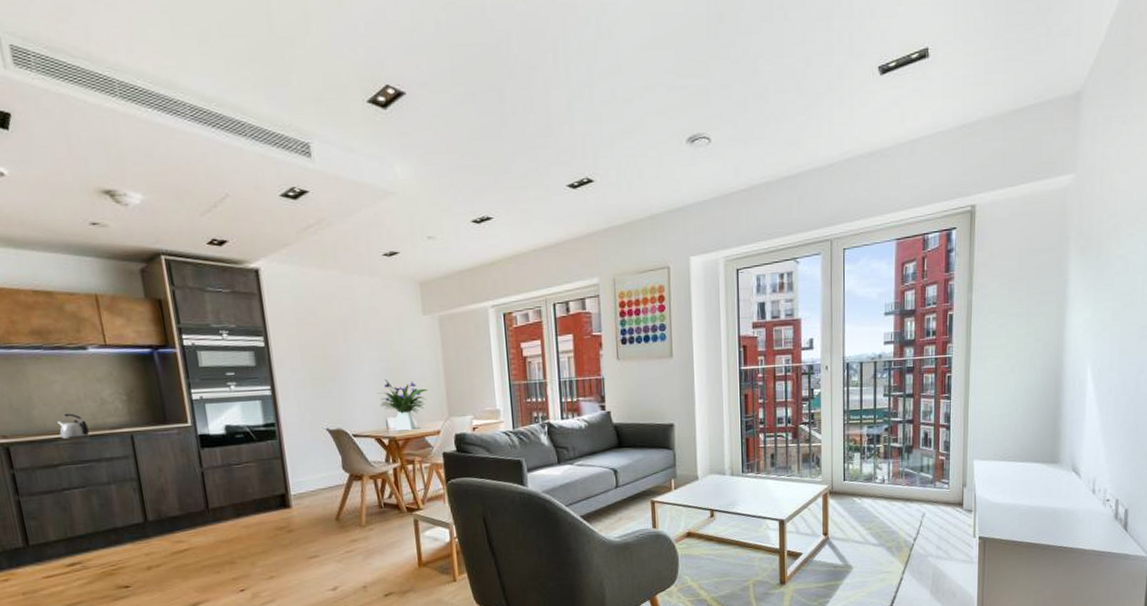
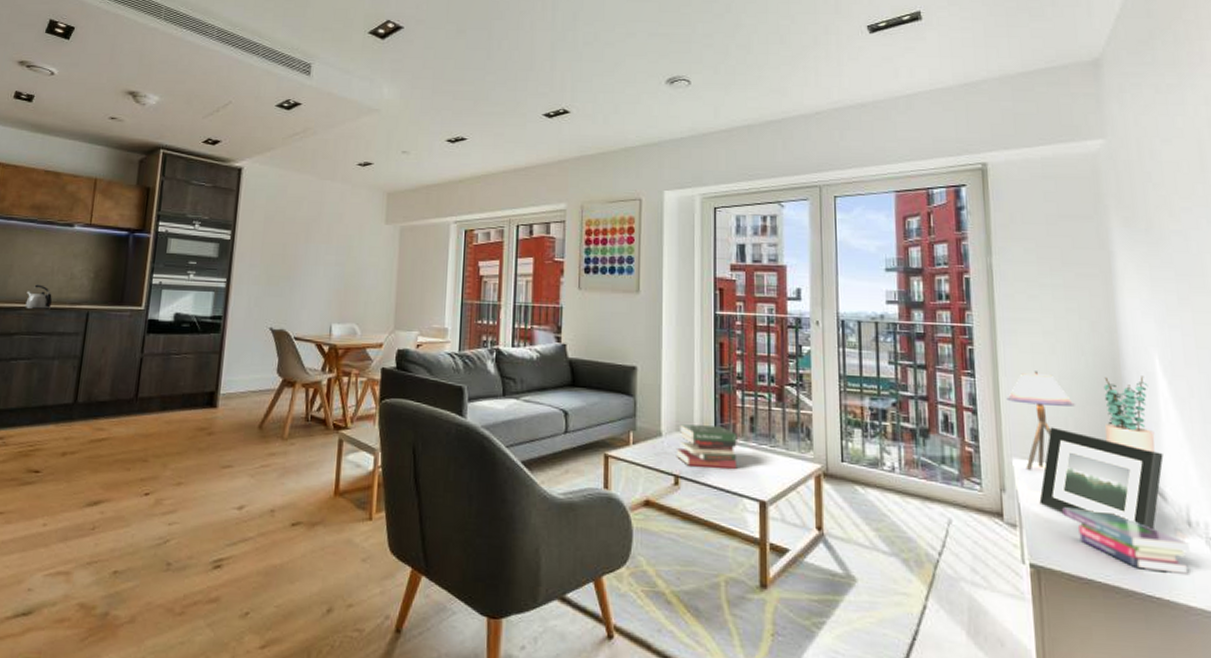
flower arrangement: present [377,379,428,431] -> none [327,283,377,340]
books: none [710,465,761,501] -> present [676,424,738,469]
table lamp: none [973,388,1025,469] -> present [1006,371,1076,472]
picture frame: none [990,432,1083,500] -> present [1039,427,1164,530]
books: none [1006,491,1092,529] -> present [1062,507,1191,574]
vase: none [1043,383,1080,483] -> present [1103,376,1157,508]

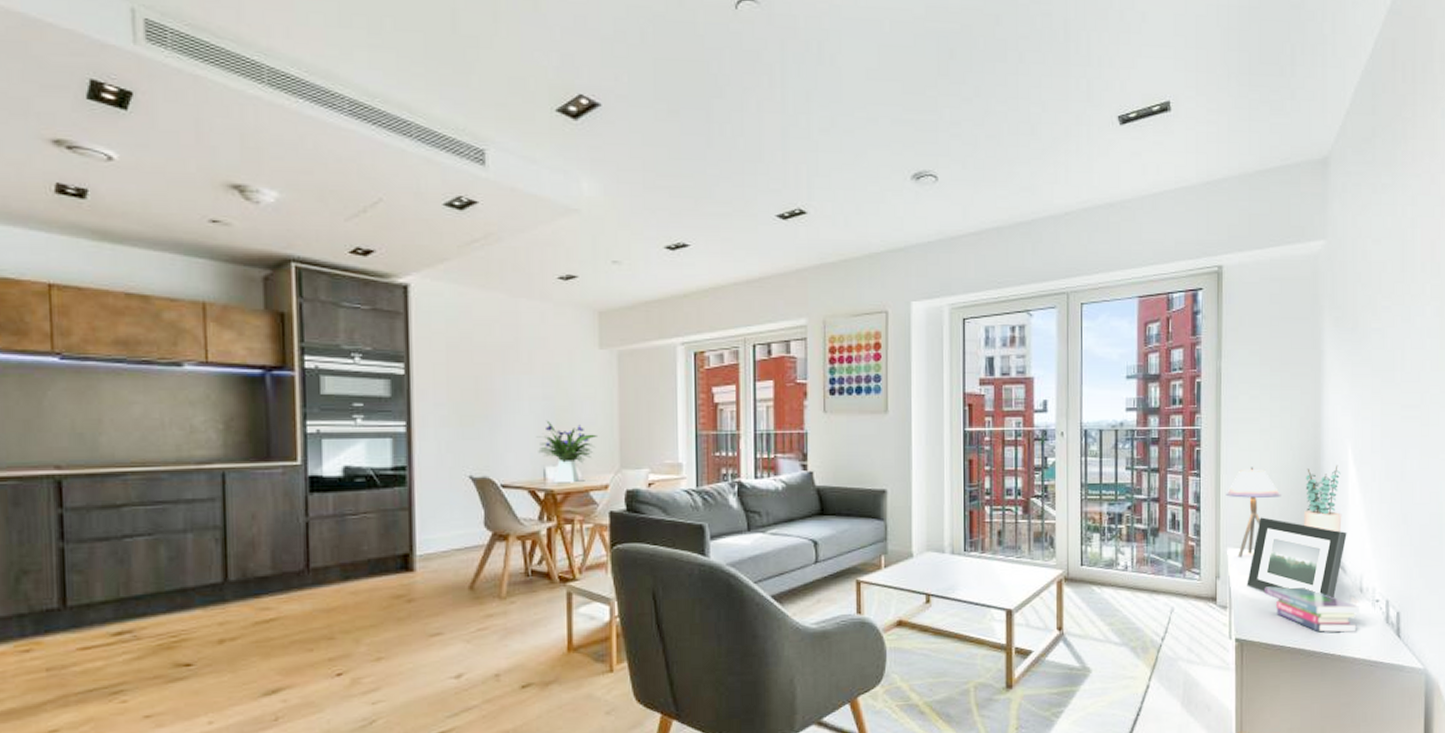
kettle: present [25,284,52,309] -> none [130,442,169,473]
flower arrangement: none [327,283,377,340] -> present [536,420,597,484]
books: present [676,424,738,469] -> none [927,542,986,584]

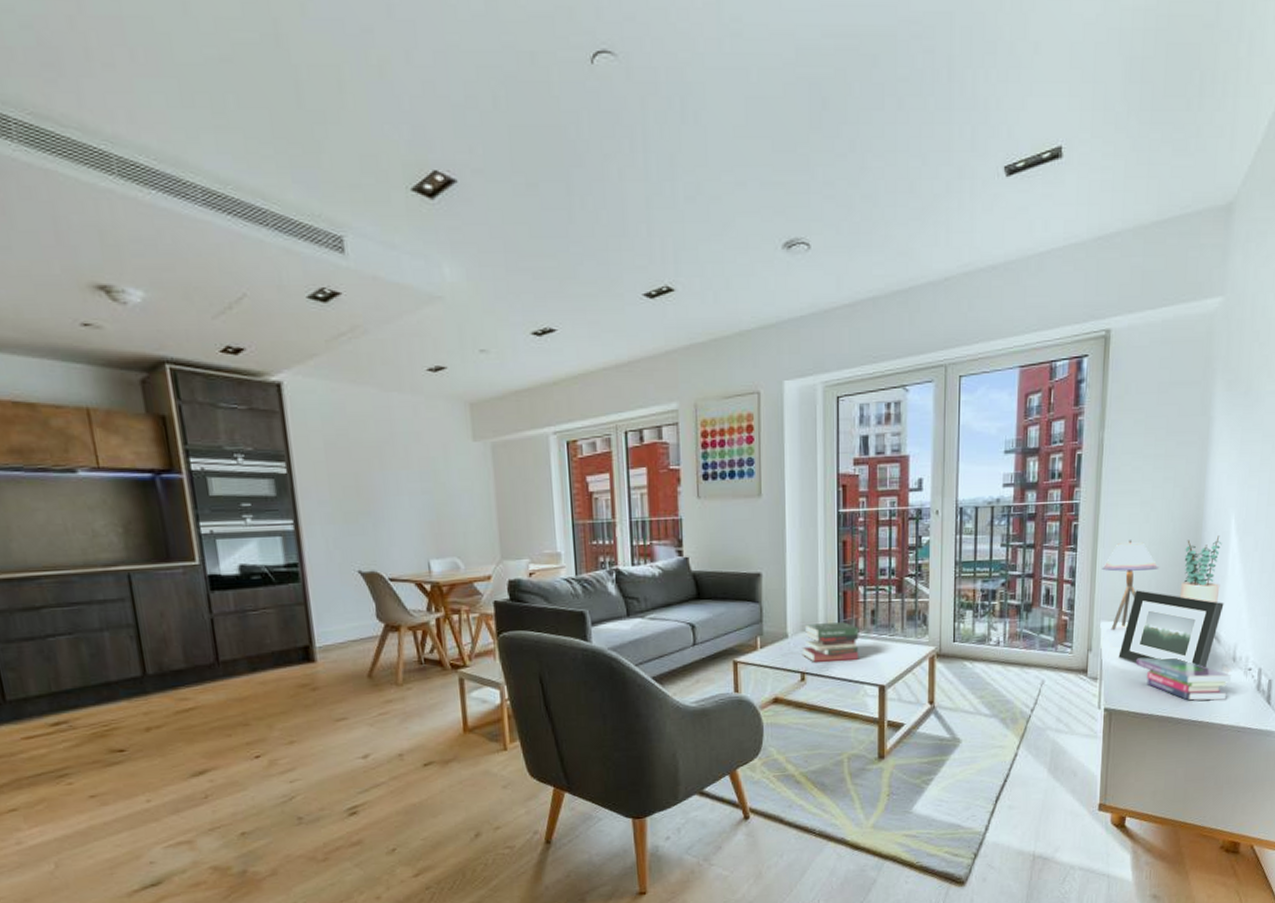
flower arrangement: present [536,420,597,484] -> none [418,514,477,576]
books: none [927,542,986,584] -> present [801,622,859,662]

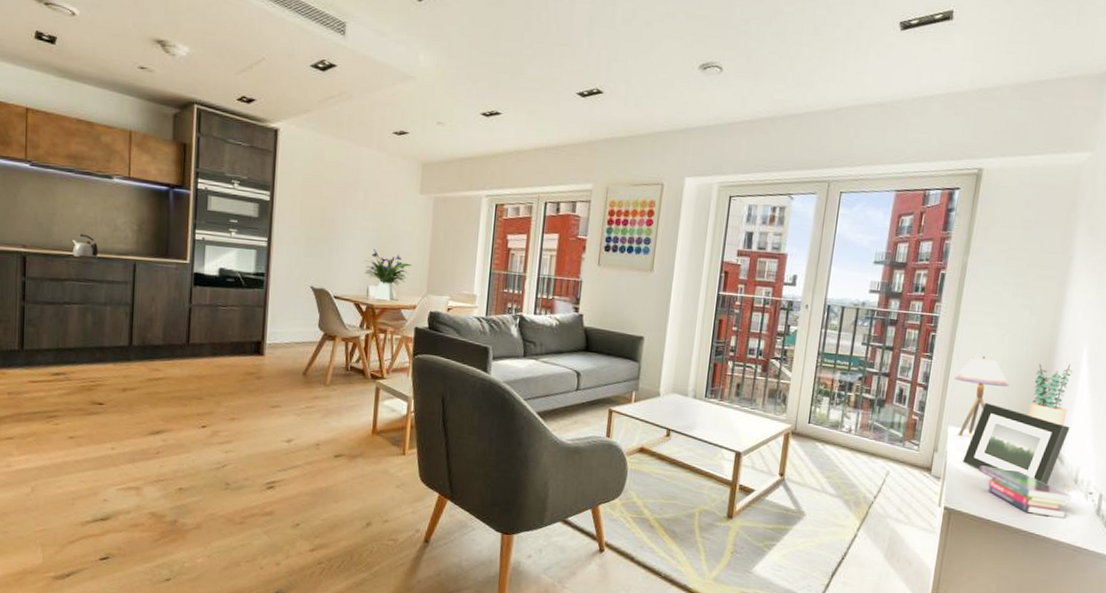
kettle: none [40,547,78,576] -> present [72,233,98,258]
flower arrangement: none [418,514,477,576] -> present [364,248,411,302]
books: present [801,622,859,662] -> none [670,387,724,425]

